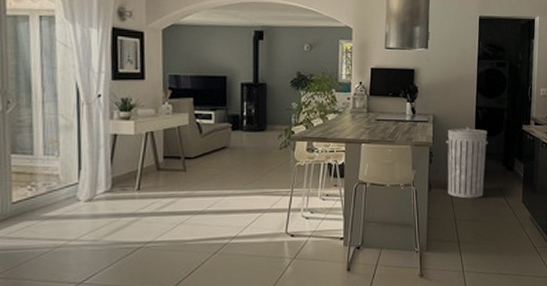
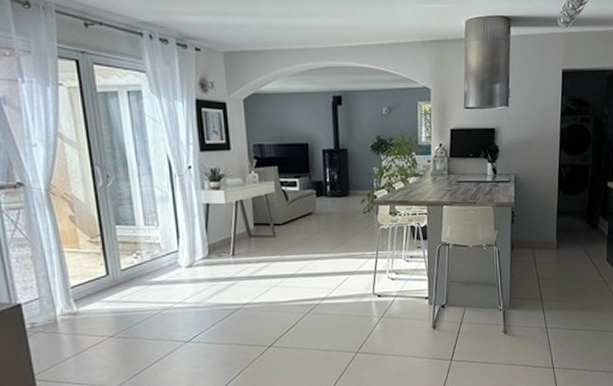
trash can: present [446,127,488,199] -> none [528,186,572,257]

